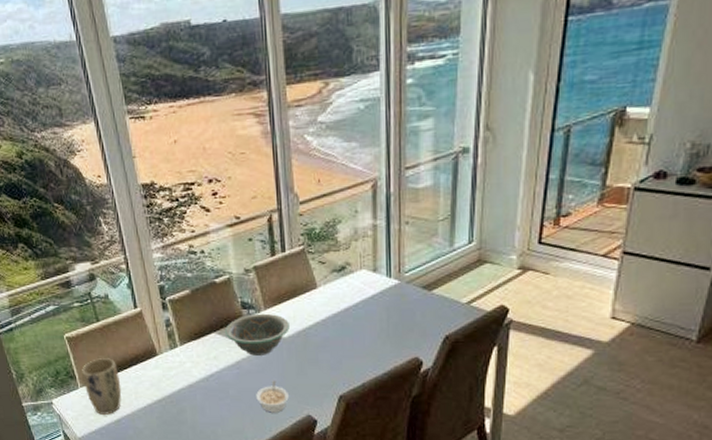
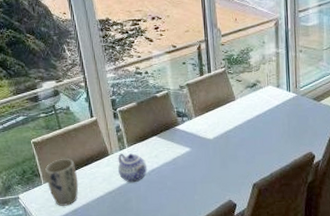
teapot: none [168,353,205,390] -> present [118,153,147,183]
decorative bowl: present [225,313,290,356] -> none [164,120,215,154]
legume: present [256,380,289,413] -> none [188,173,214,199]

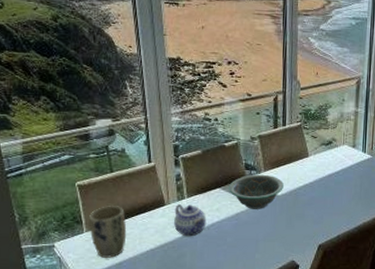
decorative bowl: none [164,120,215,154] -> present [229,174,284,209]

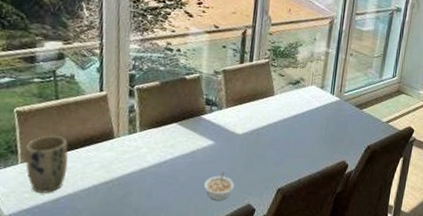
teapot: present [174,204,207,237] -> none [122,138,159,174]
decorative bowl: present [229,174,284,209] -> none [186,110,246,148]
legume: none [250,230,278,258] -> present [204,171,234,201]

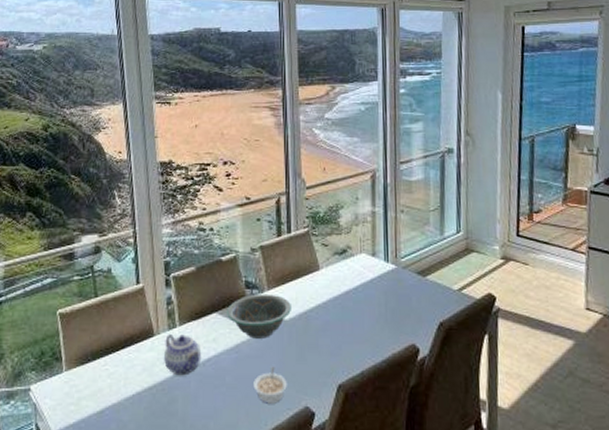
plant pot: present [25,135,69,193] -> none [68,336,111,404]
teapot: none [122,138,159,174] -> present [164,334,202,376]
decorative bowl: none [186,110,246,148] -> present [227,294,291,339]

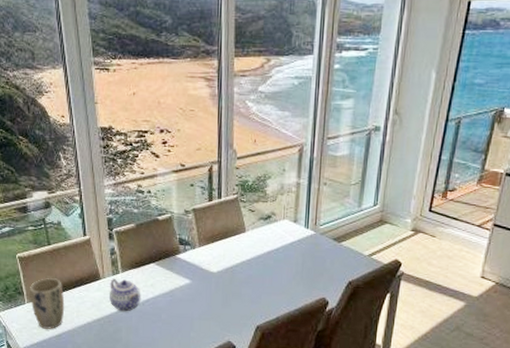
plant pot: none [68,336,111,404] -> present [29,277,65,329]
decorative bowl: present [227,294,291,339] -> none [163,249,219,287]
legume: present [253,366,287,404] -> none [185,309,213,337]

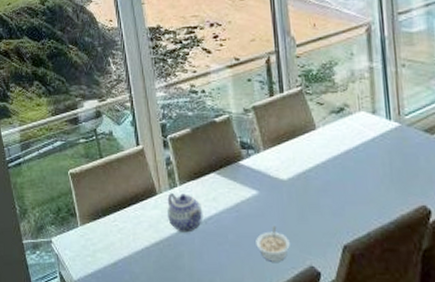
plant pot: present [29,277,65,329] -> none [82,194,120,256]
legume: none [185,309,213,337] -> present [256,225,290,262]

